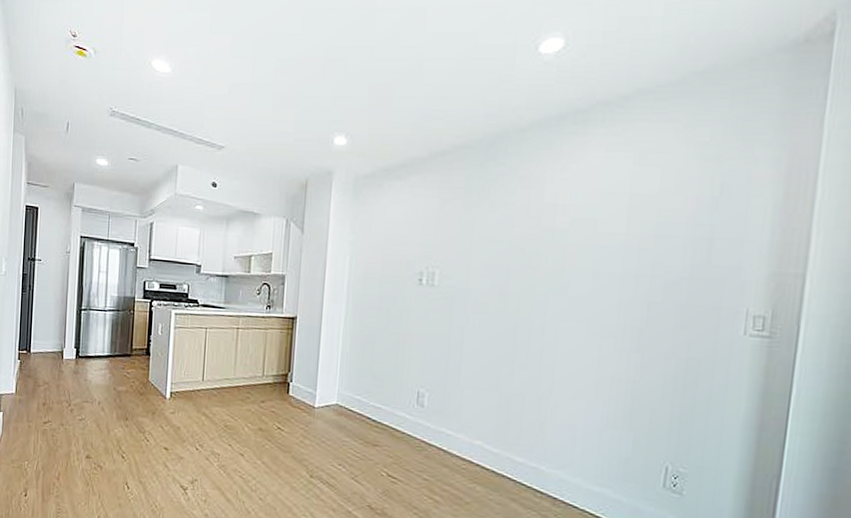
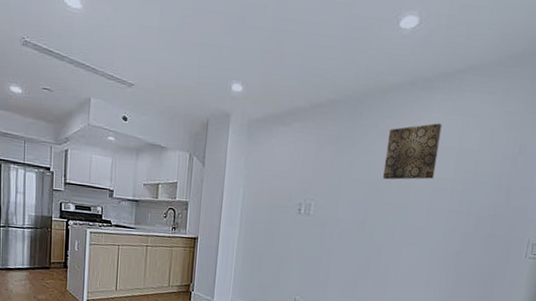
wall art: none [527,163,605,238] -> present [382,123,442,180]

